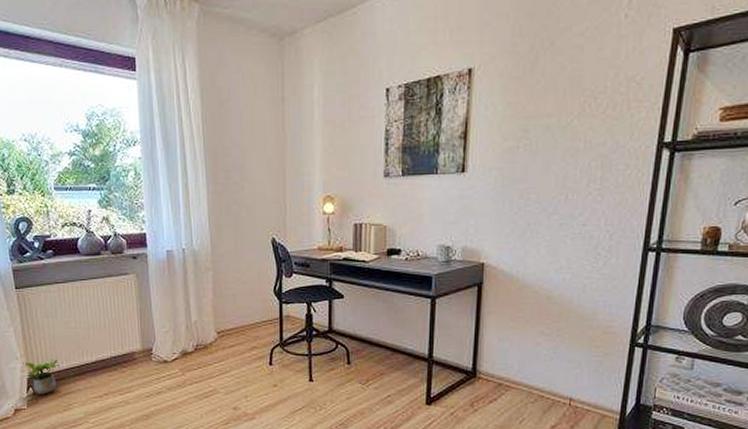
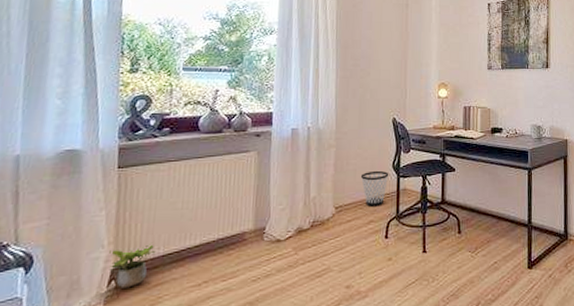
wastebasket: none [240,295,271,333] -> present [360,170,389,207]

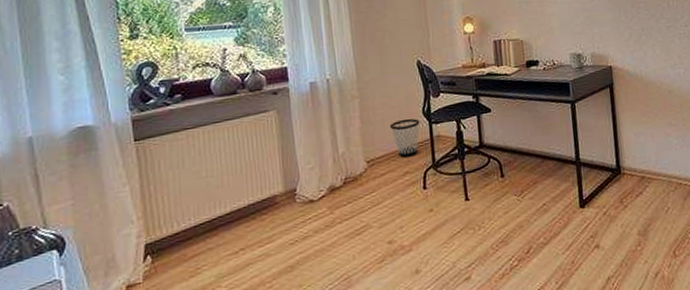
potted plant: present [109,242,155,288] -> none [140,214,186,263]

